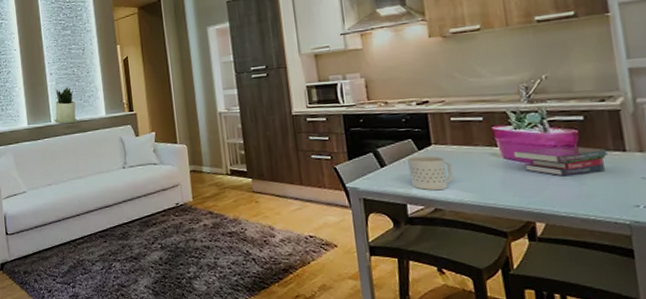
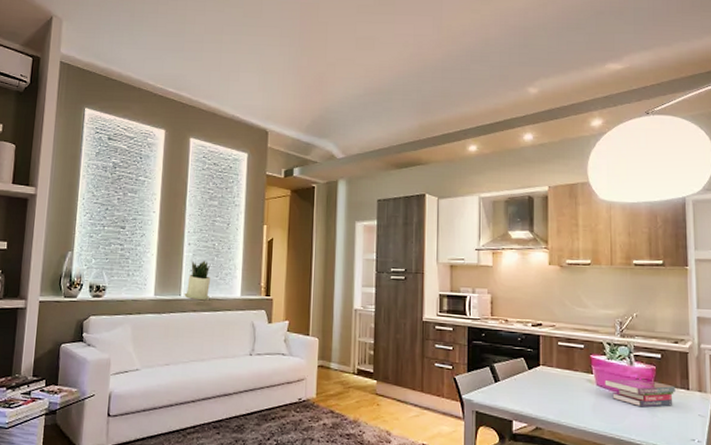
mug: present [408,155,454,191] -> none [518,375,554,410]

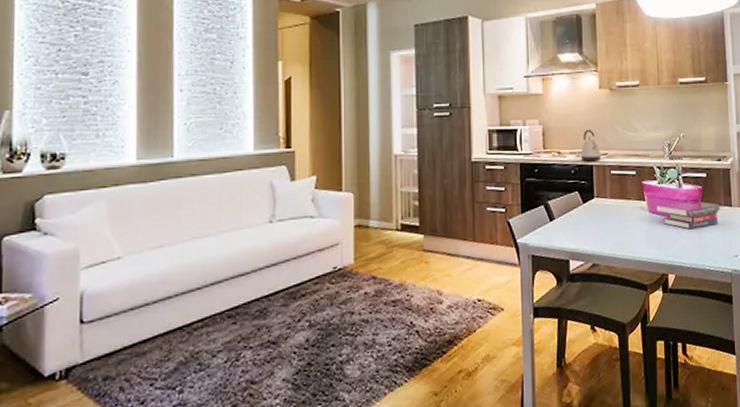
planter: present [184,260,211,301] -> none [178,110,214,162]
kettle: none [528,301,549,332] -> present [580,129,602,162]

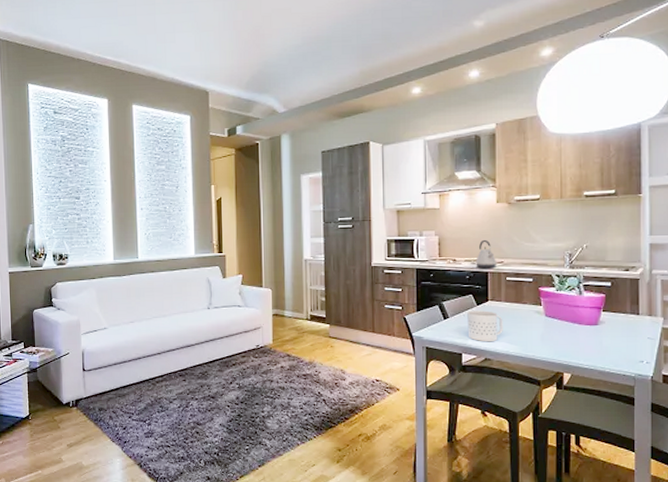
mug: none [574,209,610,245] -> present [467,310,503,342]
books: present [656,200,720,230] -> none [553,307,625,334]

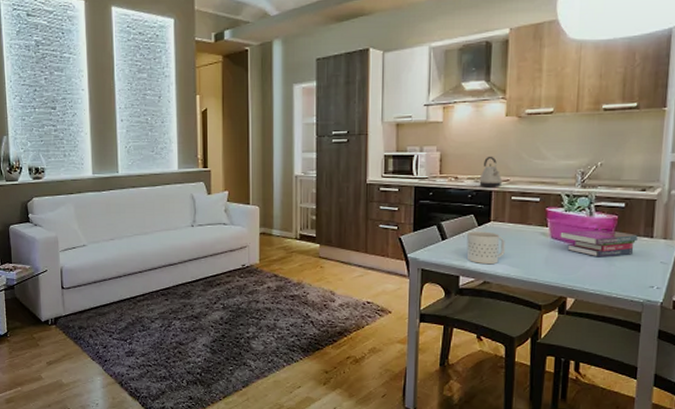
books: none [553,307,625,334] -> present [560,229,638,258]

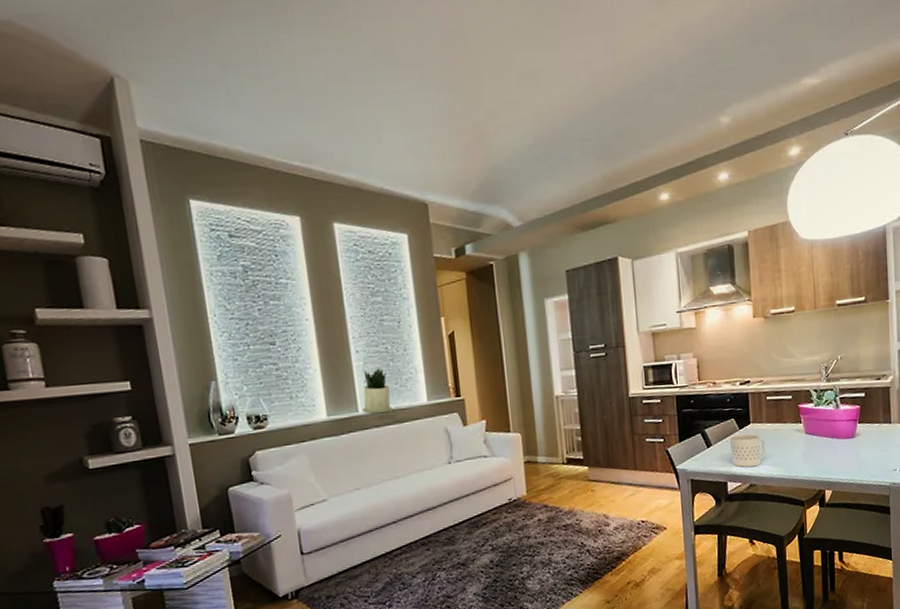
planter: none [122,136,148,176] -> present [362,368,393,415]
kettle: present [479,156,503,187] -> none [735,358,757,390]
books: present [560,229,638,258] -> none [813,419,879,448]

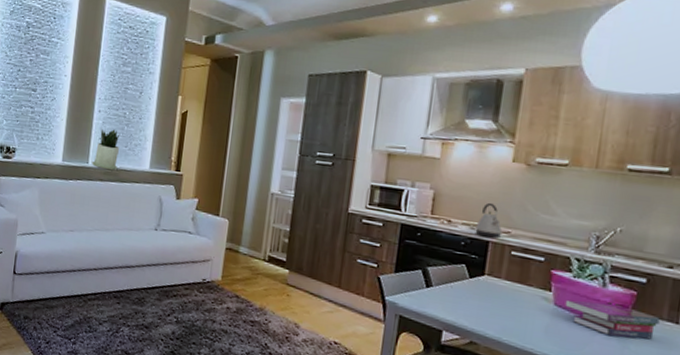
mug: present [730,434,766,468] -> none [452,282,500,324]
kettle: none [735,358,757,390] -> present [475,202,503,239]
books: none [813,419,879,448] -> present [565,299,660,340]

